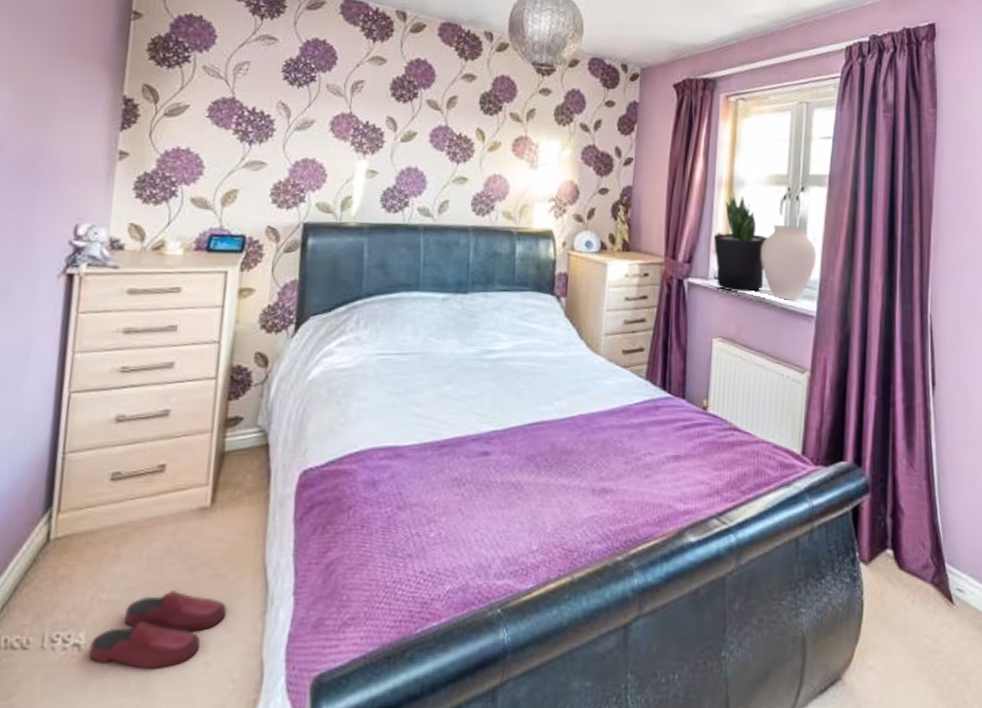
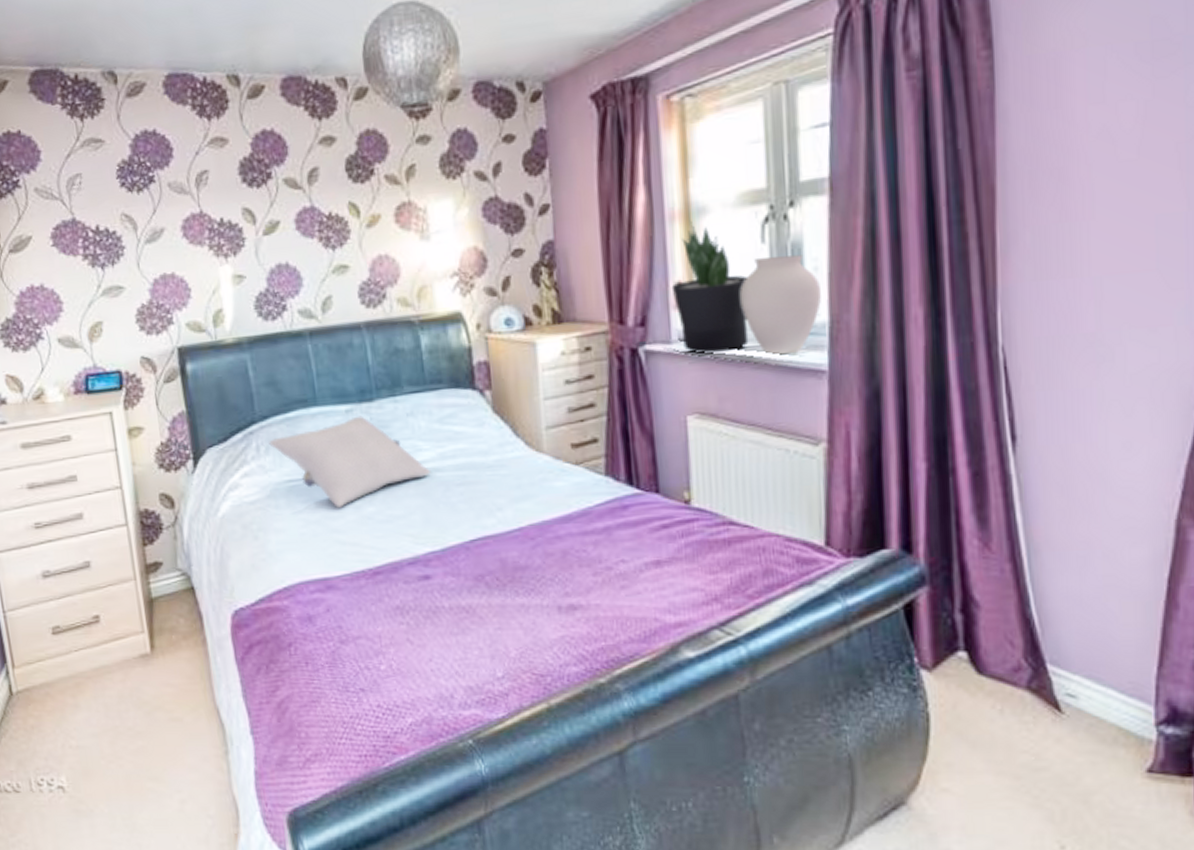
slippers: present [88,589,228,670] -> none [72,734,191,808]
pillow: none [369,304,507,383] -> present [269,416,432,508]

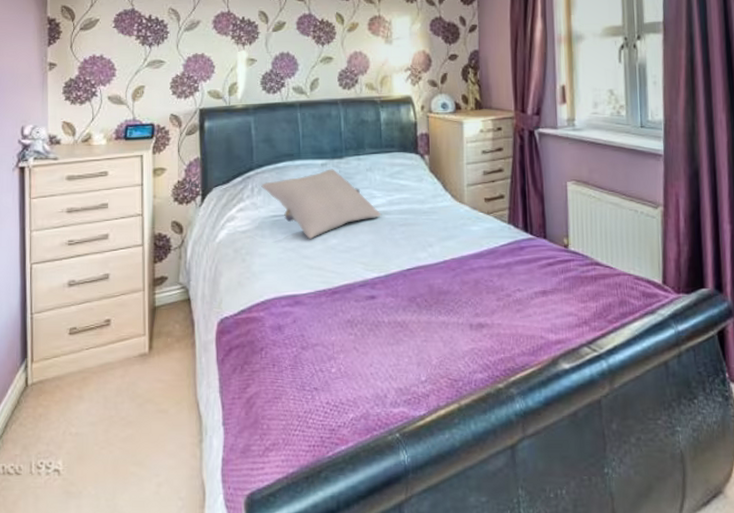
planter: present [671,222,749,354] -> none [558,45,610,138]
vase: present [740,255,821,355] -> none [605,72,659,142]

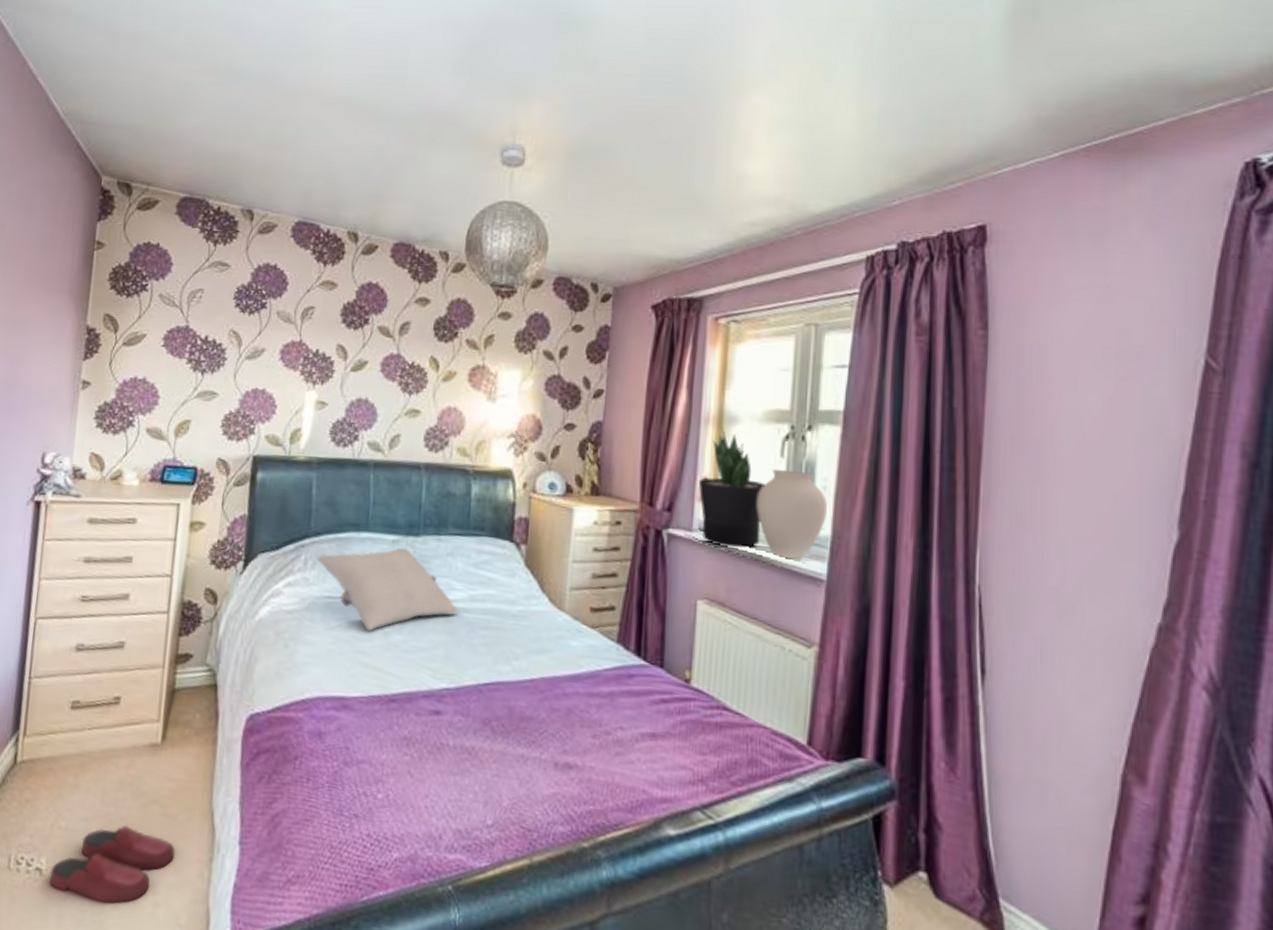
slippers: none [66,423,171,490] -> present [49,824,176,904]
planter: none [558,45,610,138] -> present [698,427,765,548]
vase: none [605,72,659,142] -> present [757,469,827,560]

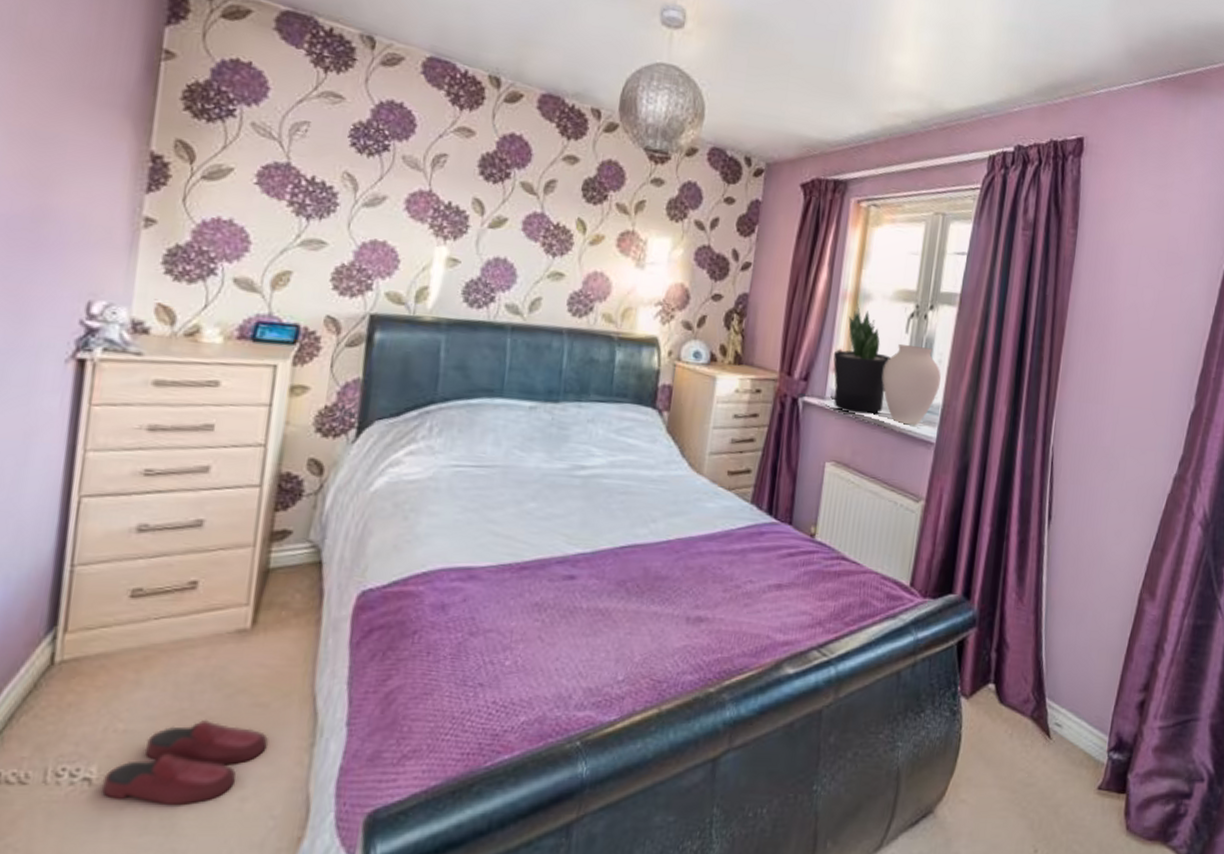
pillow: present [317,547,460,631] -> none [444,414,599,499]

